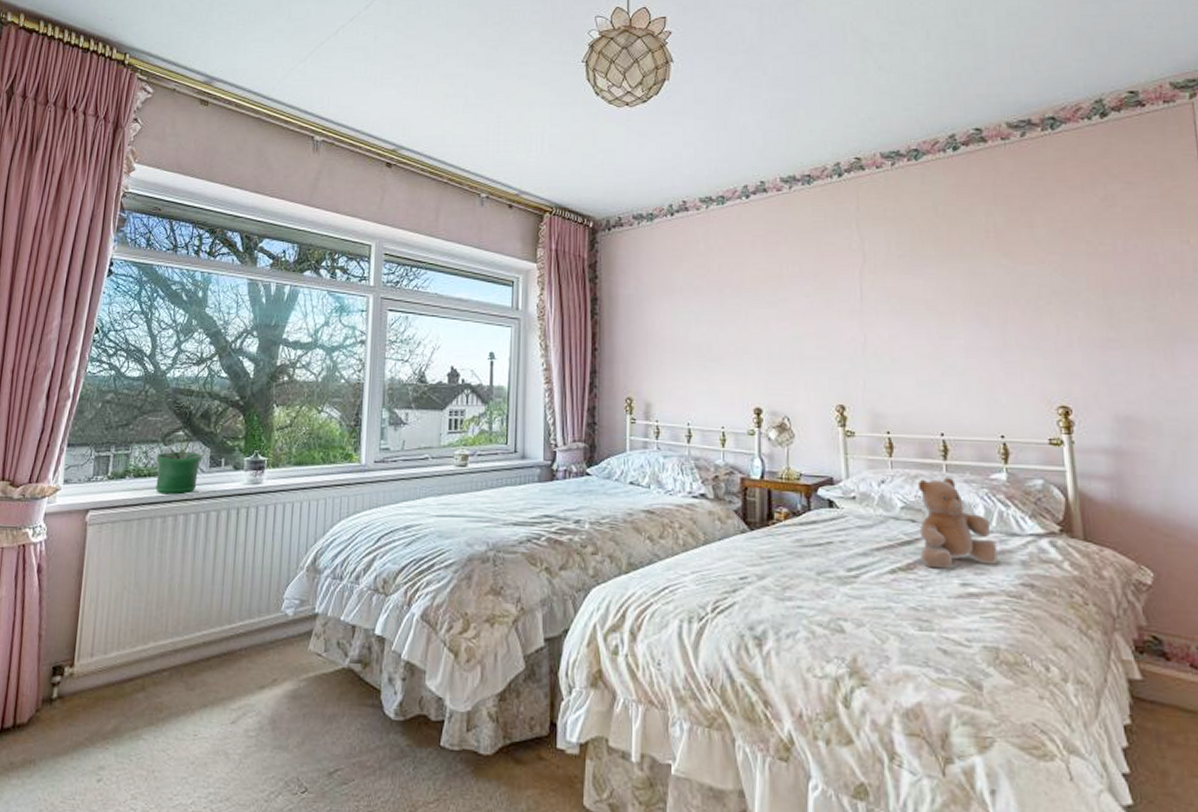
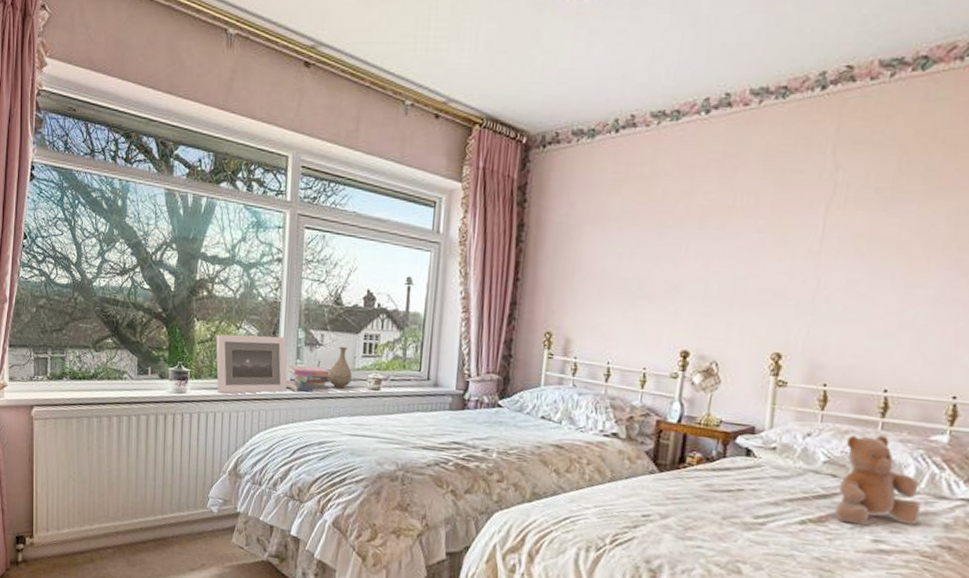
planter: present [156,446,215,496] -> none [89,352,142,399]
picture frame: none [295,417,371,481] -> present [216,334,288,393]
books: none [369,446,415,475] -> present [285,365,330,394]
vase: none [414,424,438,469] -> present [328,346,352,390]

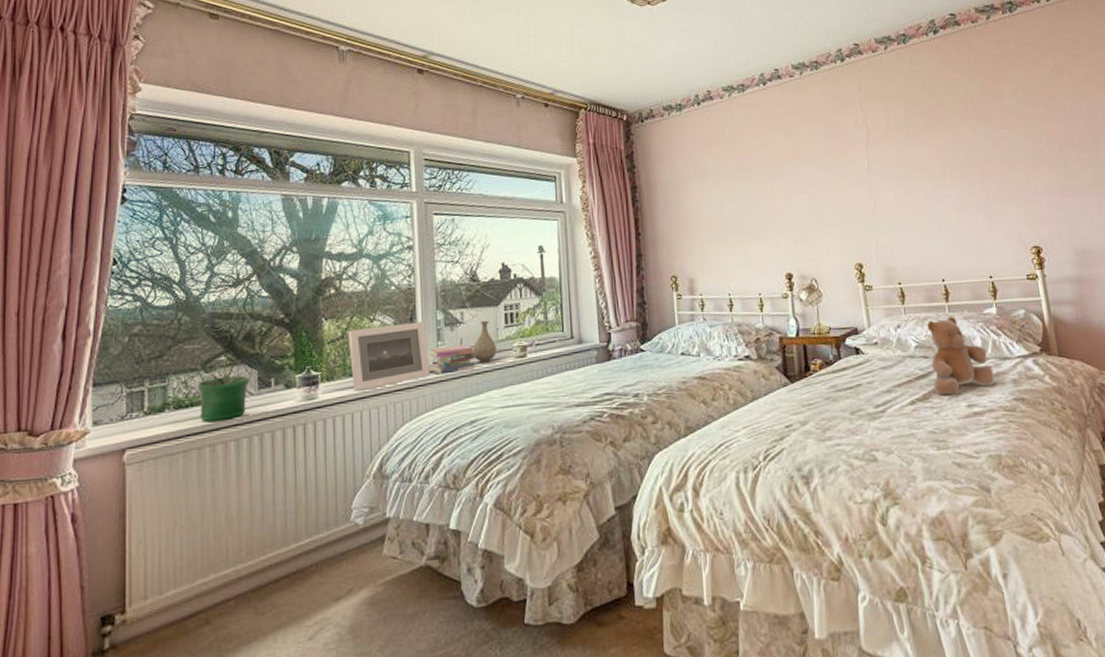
planter: none [89,352,142,399] -> present [197,371,264,424]

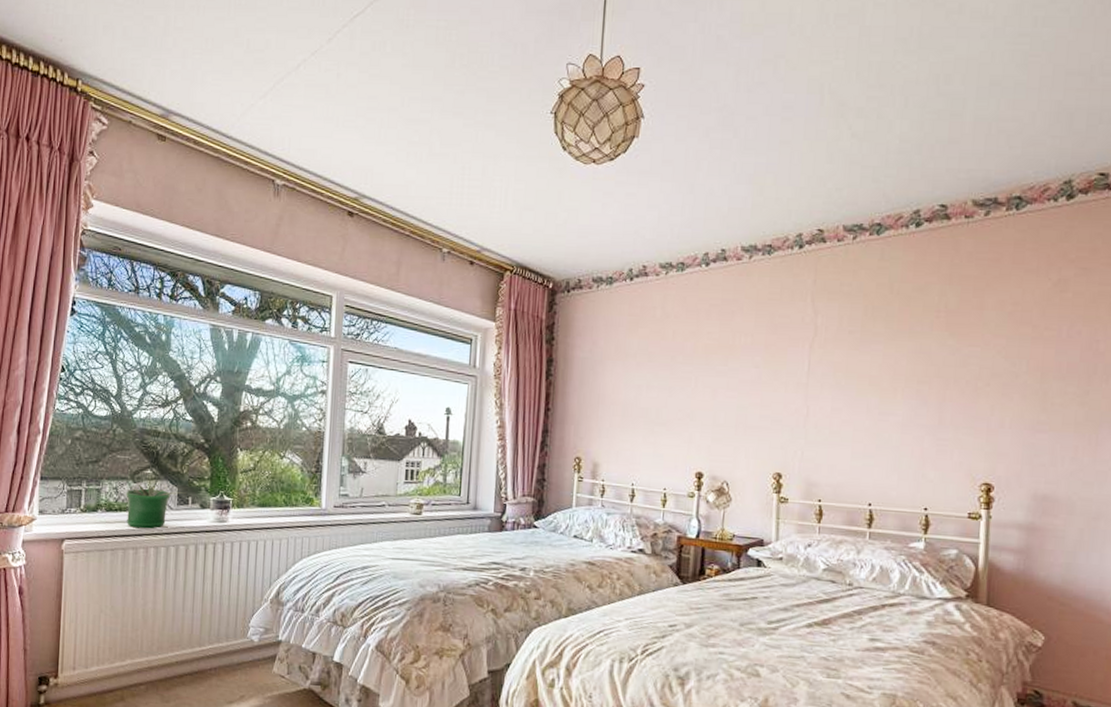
picture frame: present [348,321,431,391] -> none [259,463,331,521]
books: present [428,344,475,375] -> none [329,492,373,520]
vase: present [472,320,497,364] -> none [371,473,394,515]
teddy bear: present [926,316,995,396] -> none [836,543,907,625]

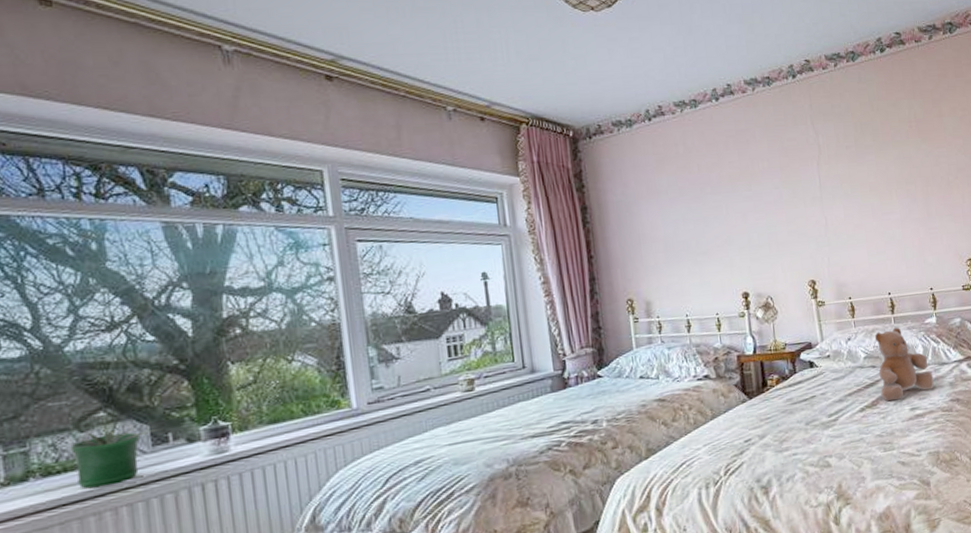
teddy bear: none [836,543,907,625] -> present [874,327,934,402]

